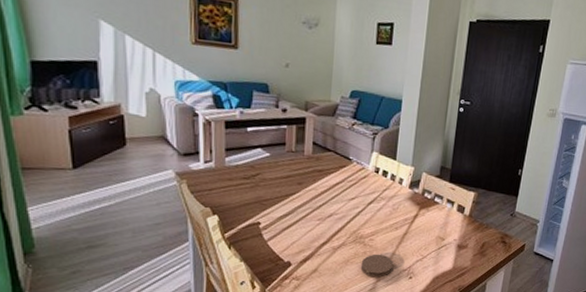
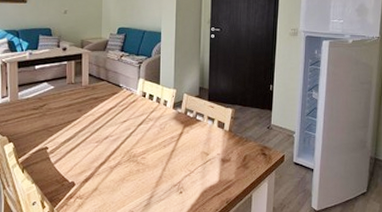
coaster: present [360,254,394,278] -> none [135,171,165,194]

